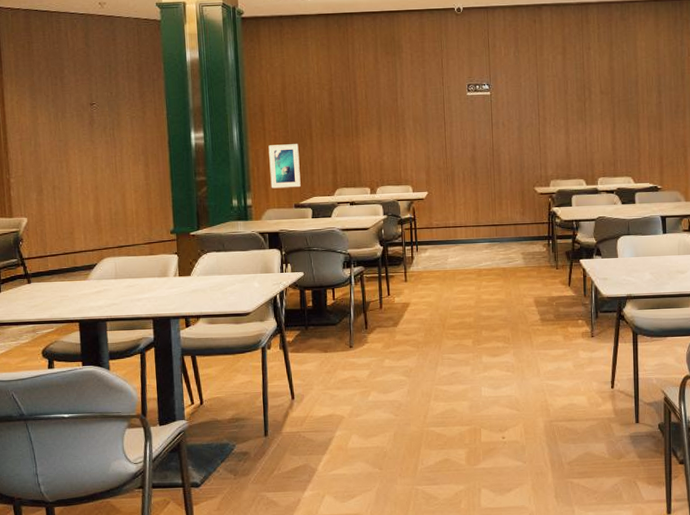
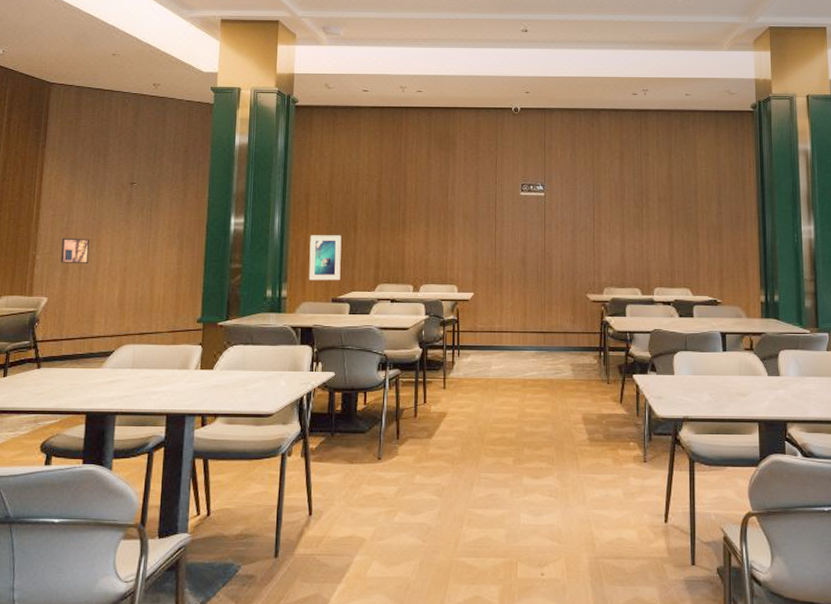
wall art: none [32,160,61,185] -> present [61,237,90,263]

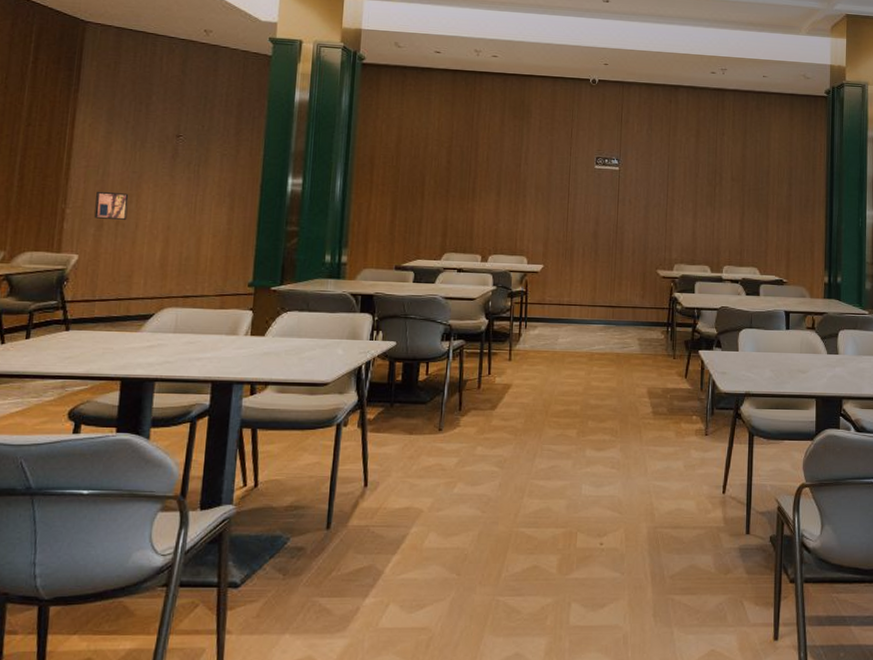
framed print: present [309,235,342,281] -> none [371,199,408,248]

